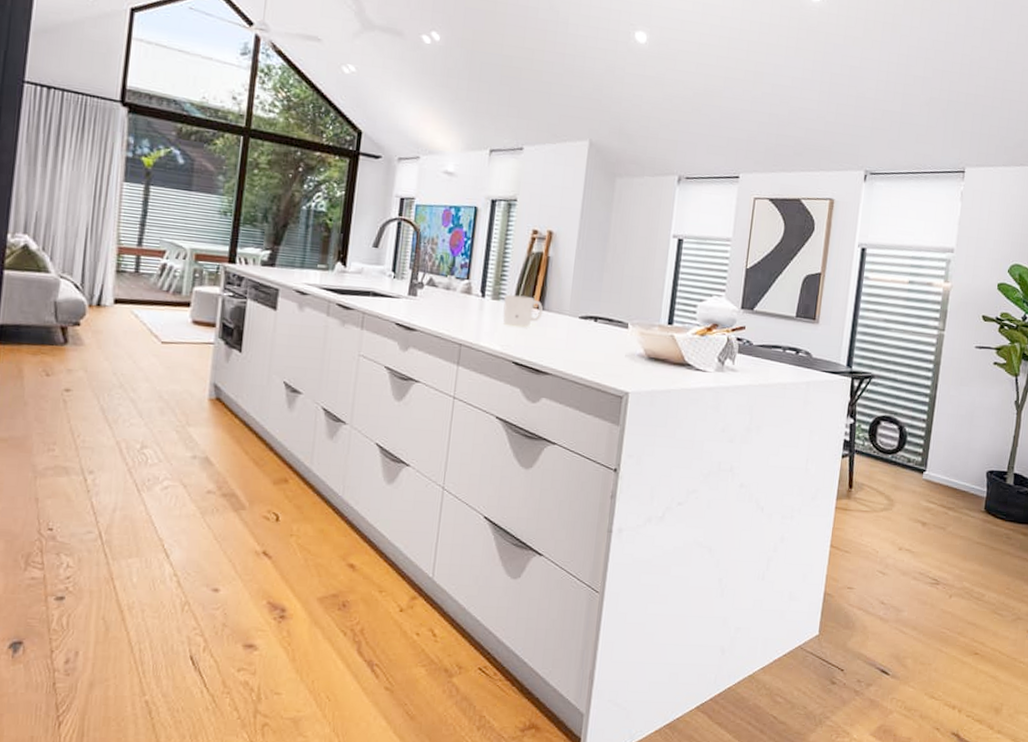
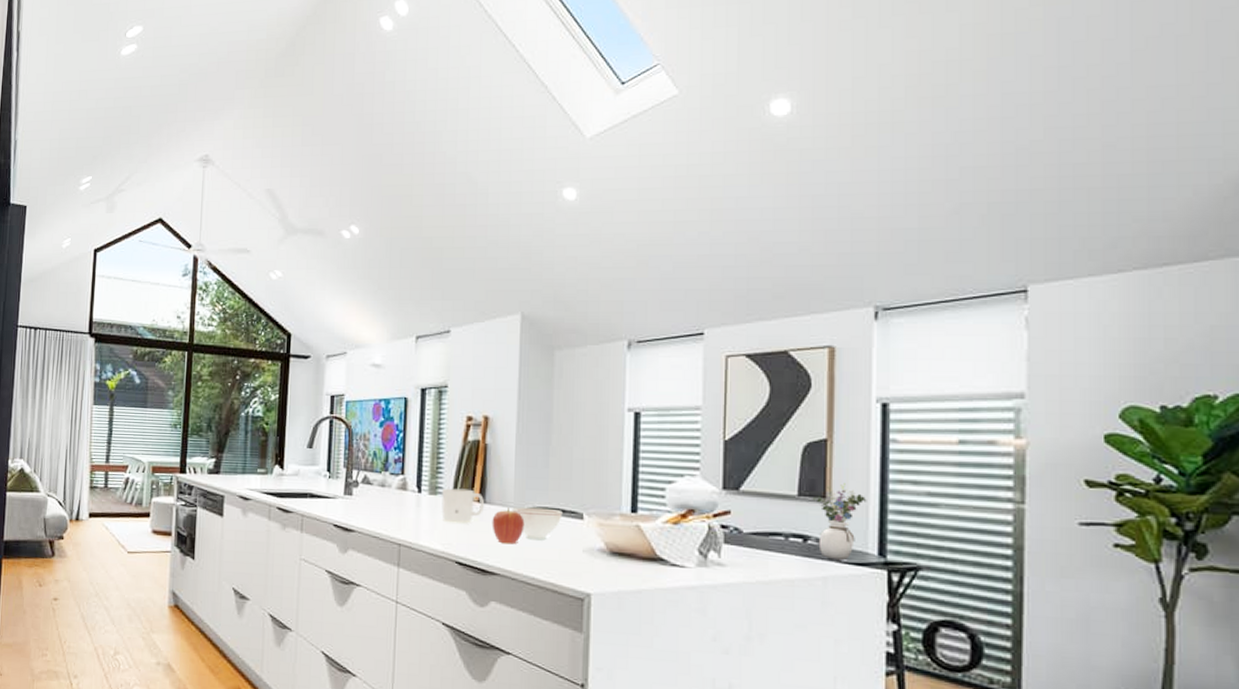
fruit: none [548,315,578,348] -> present [492,508,525,545]
bowl: none [567,314,611,346] -> present [512,507,563,541]
bouquet: none [805,309,844,370] -> present [812,483,867,561]

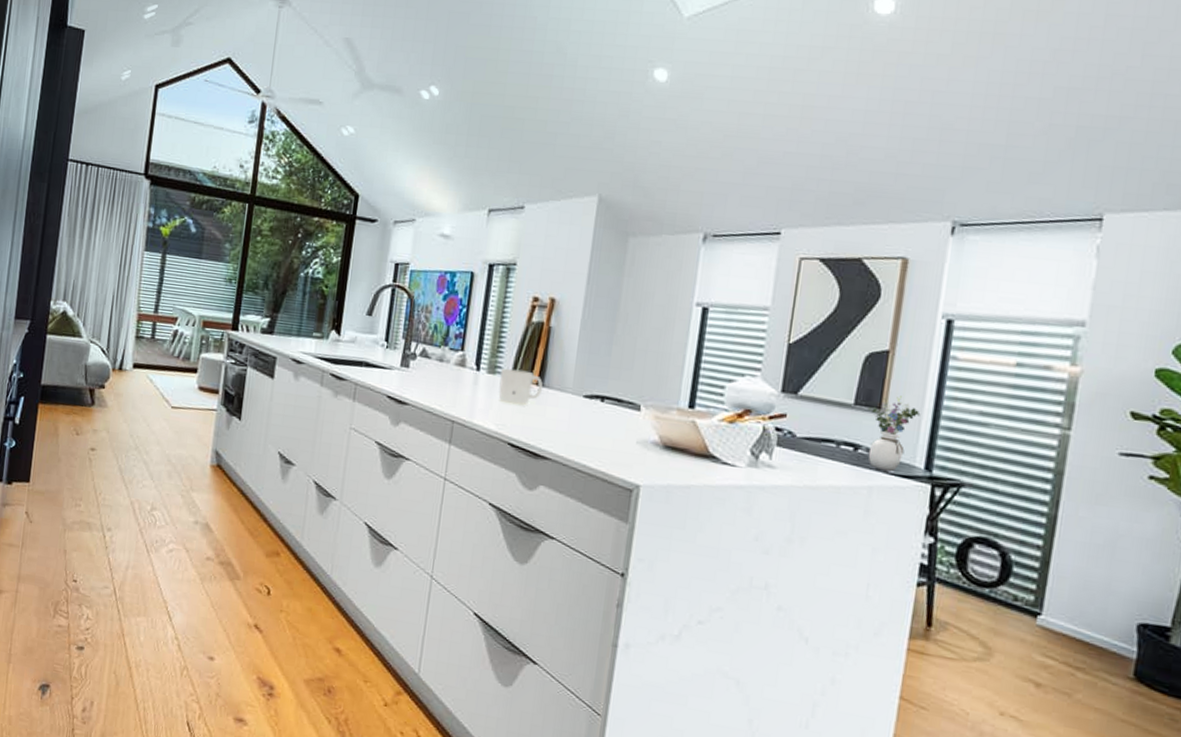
fruit: present [492,508,525,545] -> none [548,393,582,431]
bowl: present [512,507,563,541] -> none [570,393,620,429]

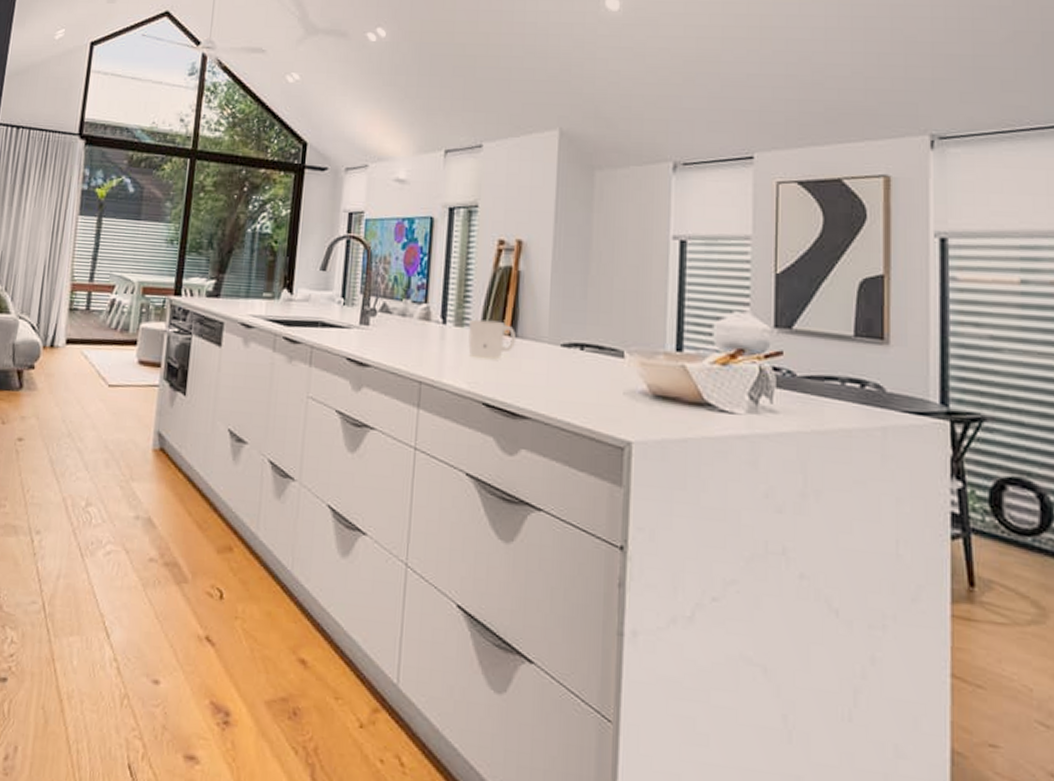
bouquet: present [867,395,921,472] -> none [869,324,927,410]

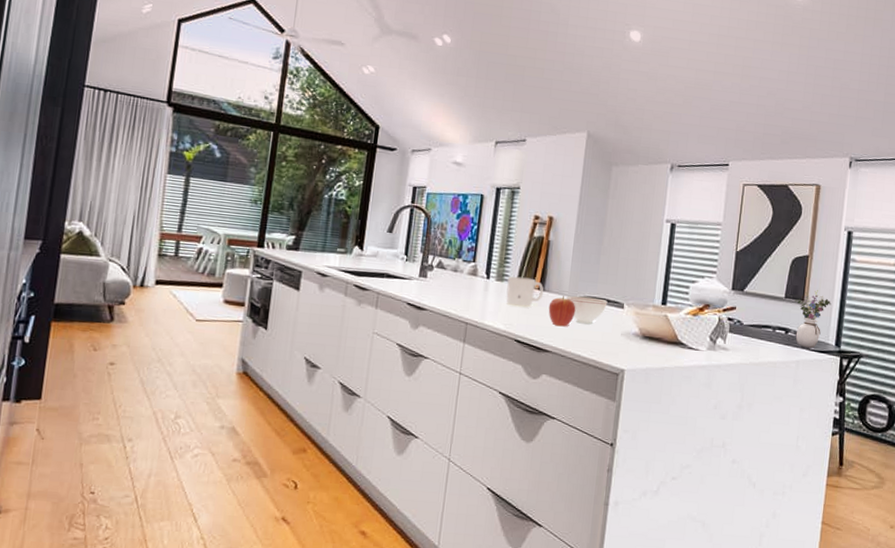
fruit: none [523,343,560,385] -> present [548,296,576,327]
bowl: none [546,342,602,381] -> present [566,295,608,325]
bouquet: none [869,324,927,410] -> present [794,290,832,349]

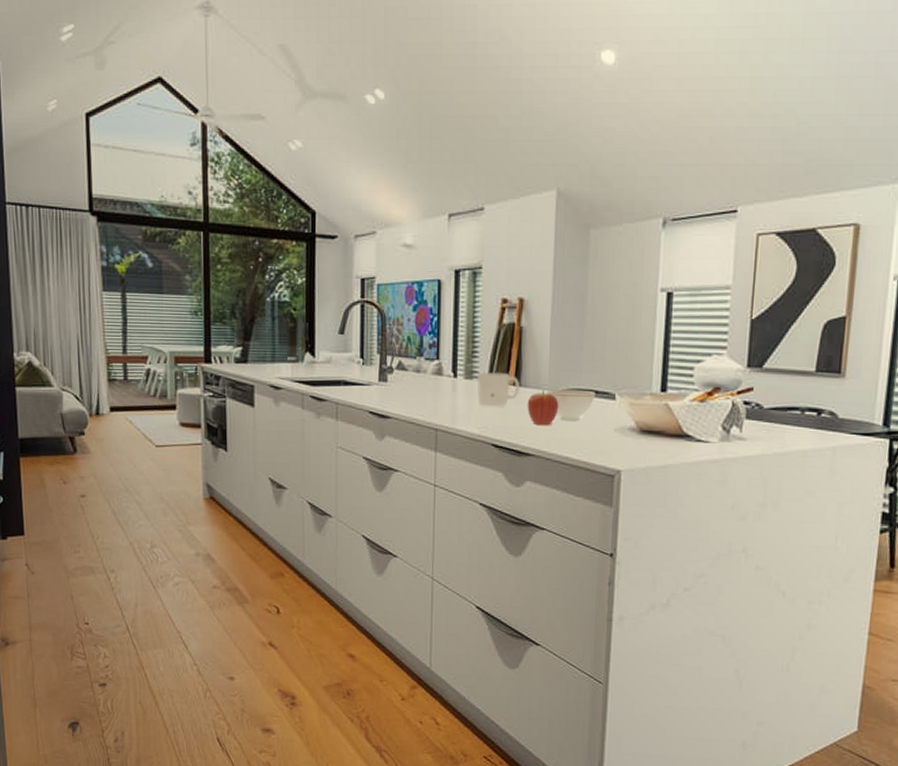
bouquet: present [794,290,832,349] -> none [828,359,877,432]

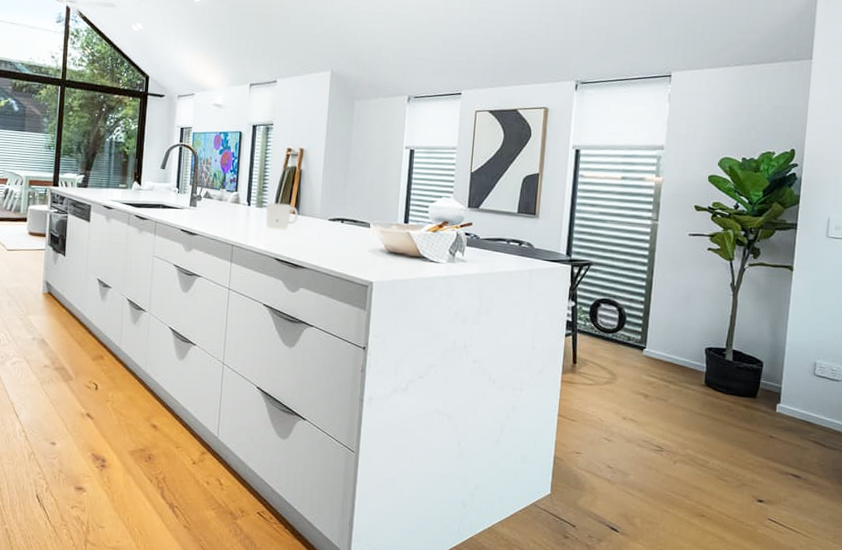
fruit: present [527,390,559,426] -> none [303,218,328,246]
bowl: present [547,389,596,421] -> none [318,217,355,243]

